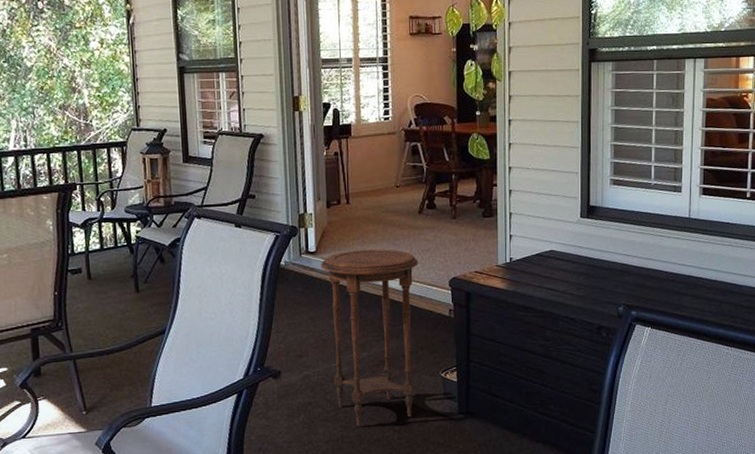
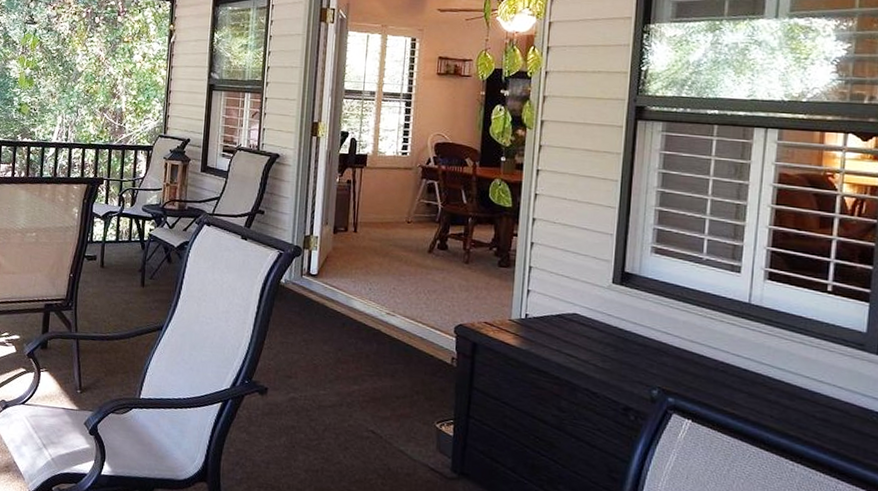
side table: present [321,249,418,426] -> none [320,279,423,464]

